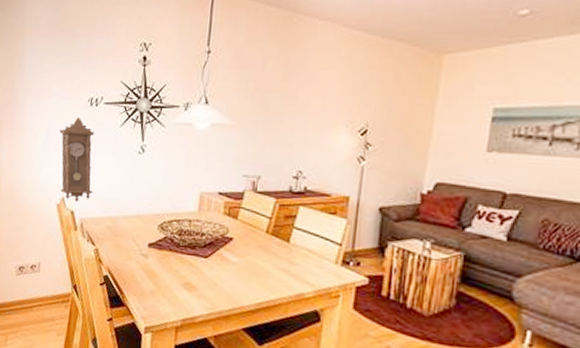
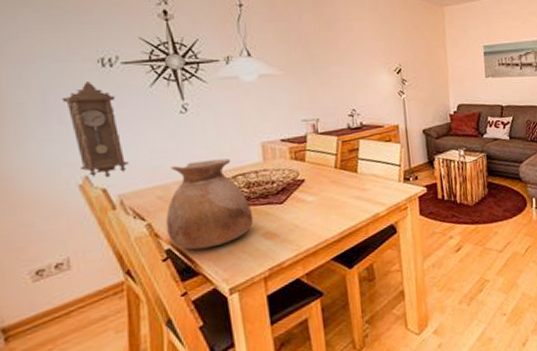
vase: none [108,200,179,284] -> present [166,158,254,250]

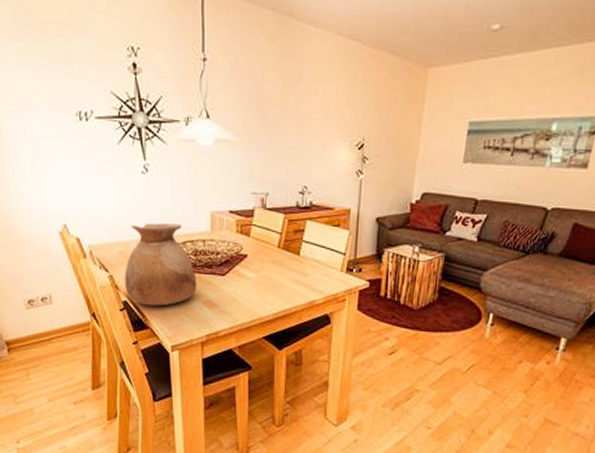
pendulum clock: present [61,81,129,178] -> none [47,134,98,228]

